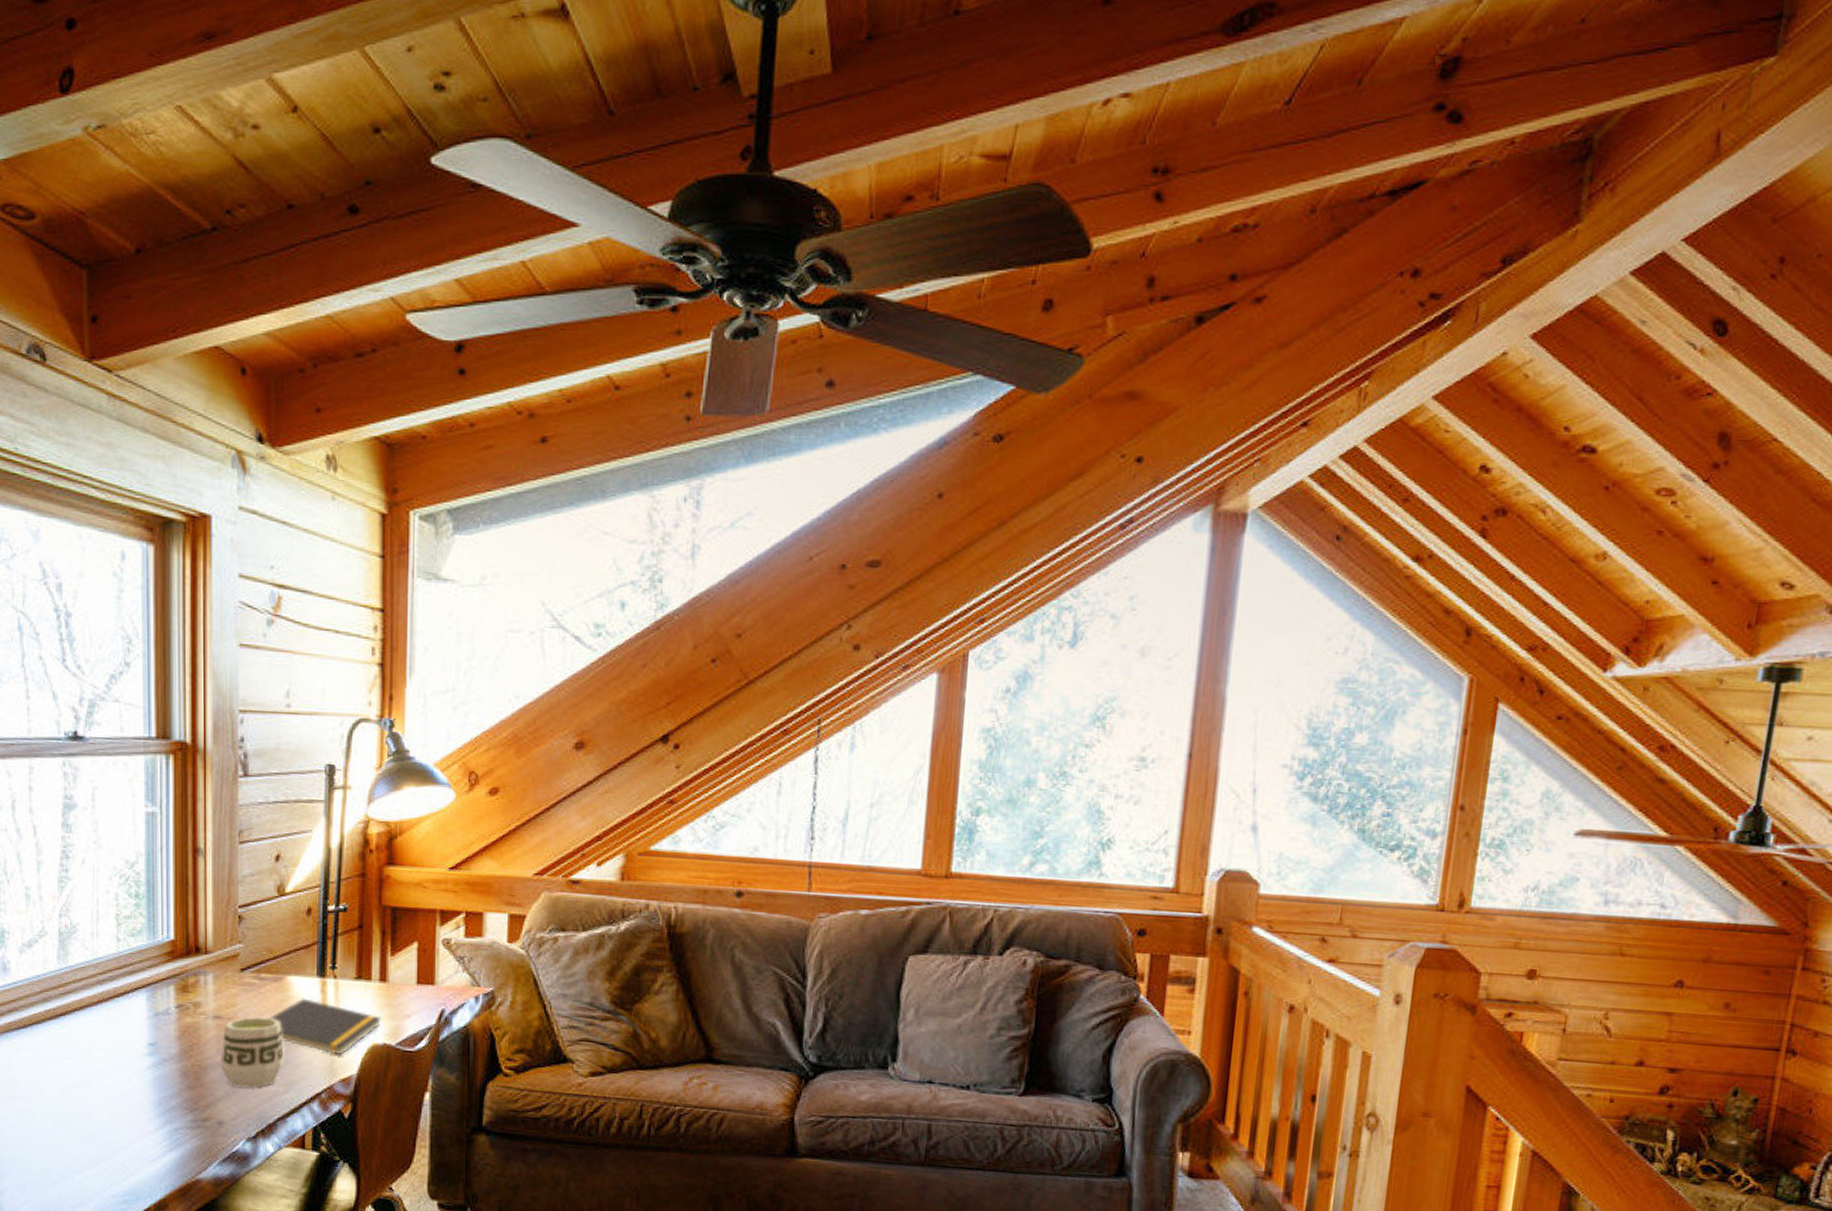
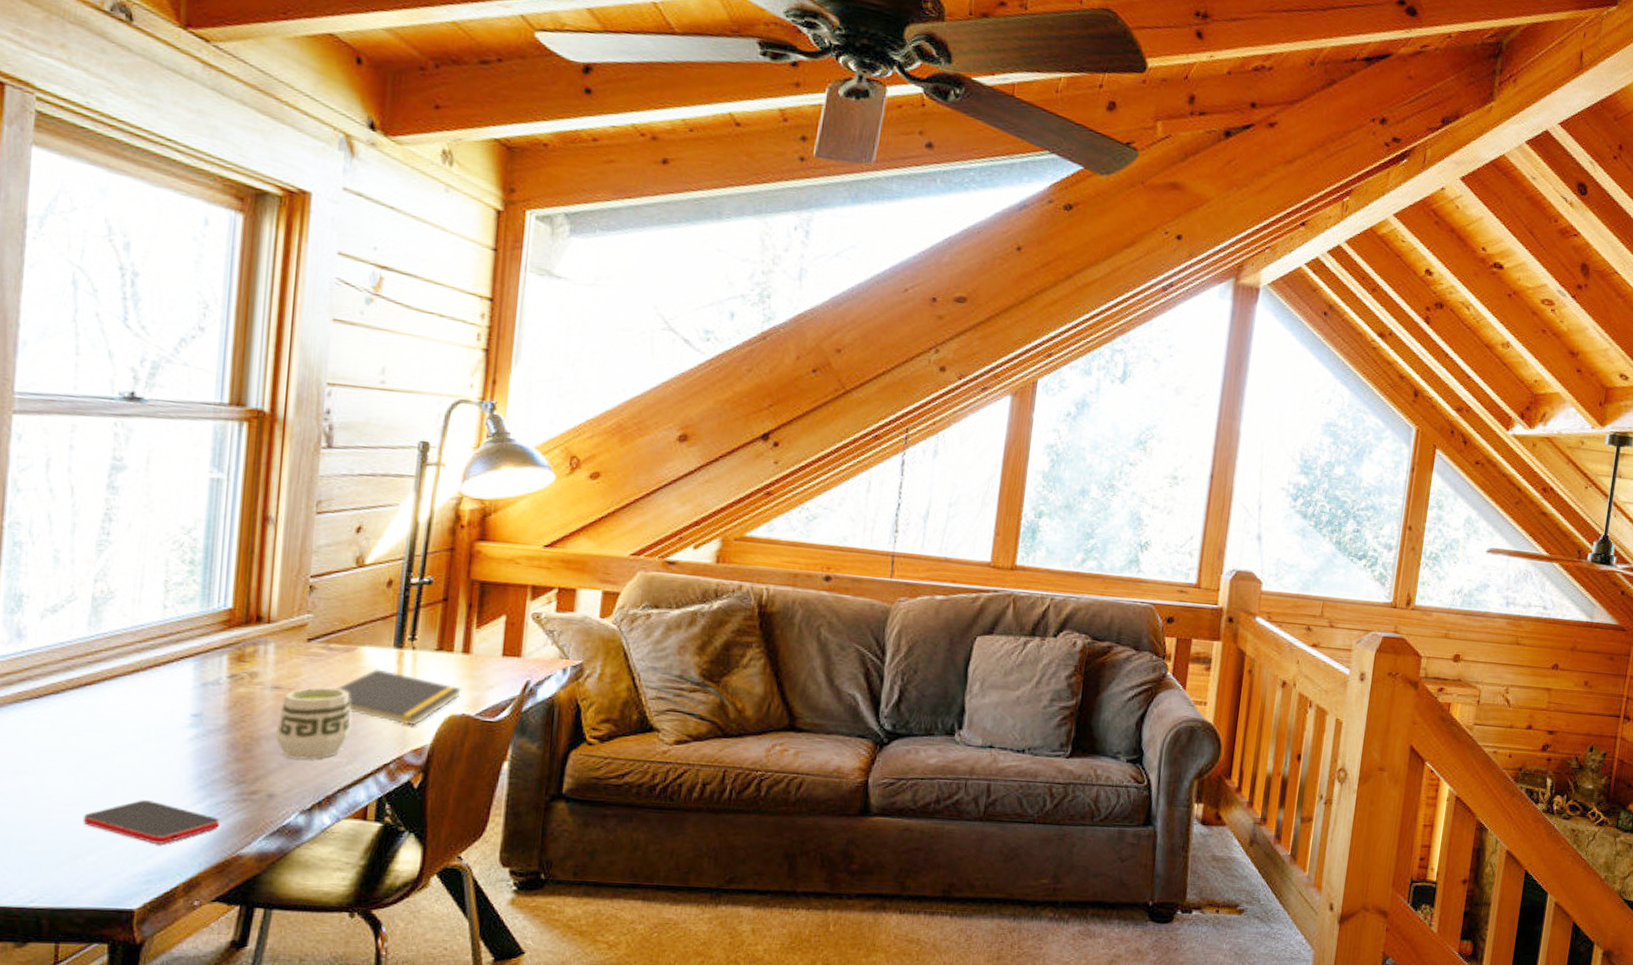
smartphone: none [68,1125,180,1167] -> present [82,800,220,844]

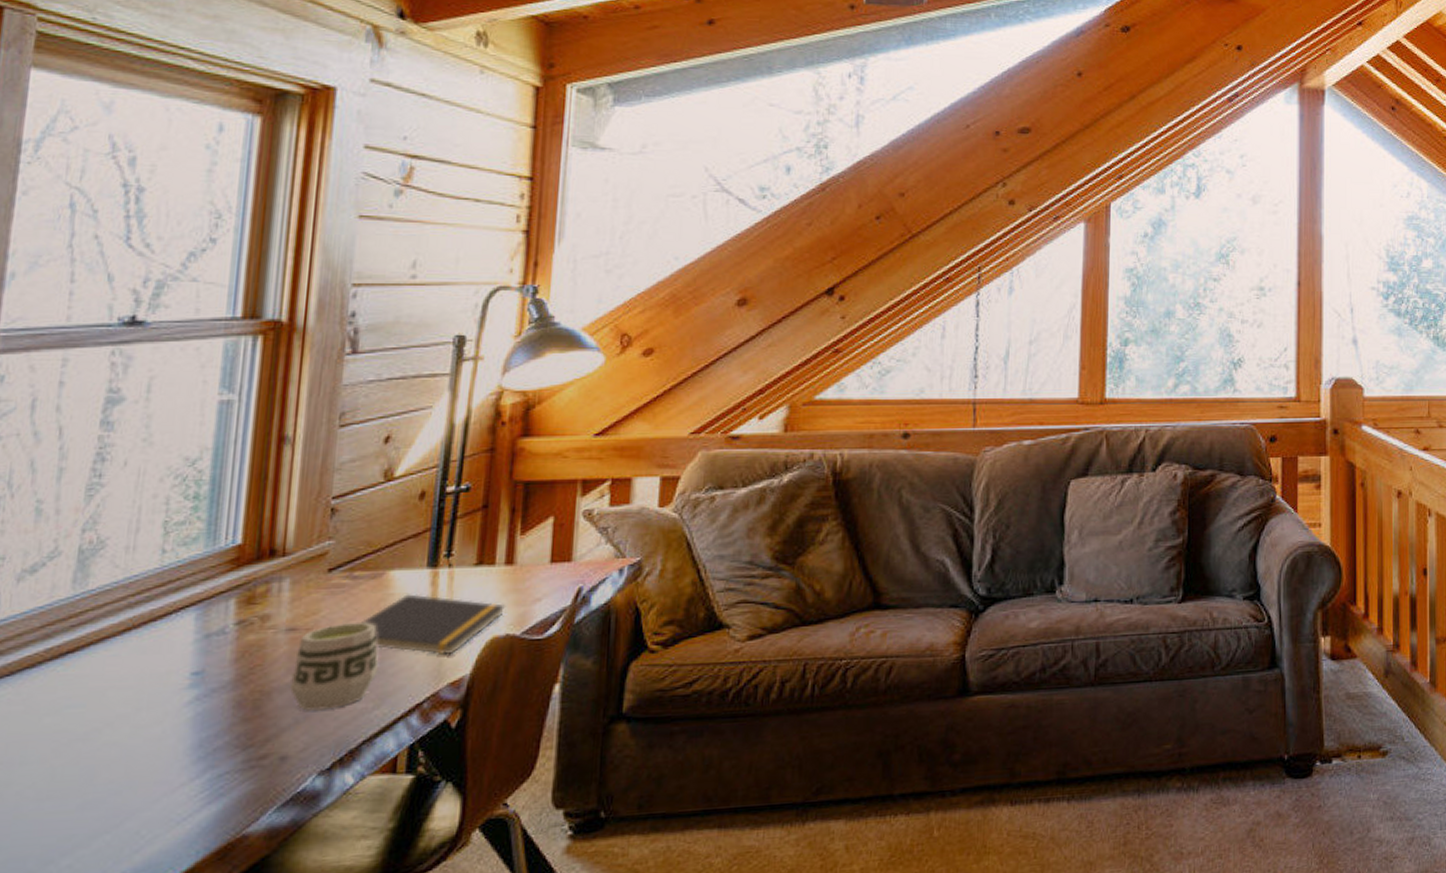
smartphone: present [82,800,220,844] -> none [57,782,223,835]

